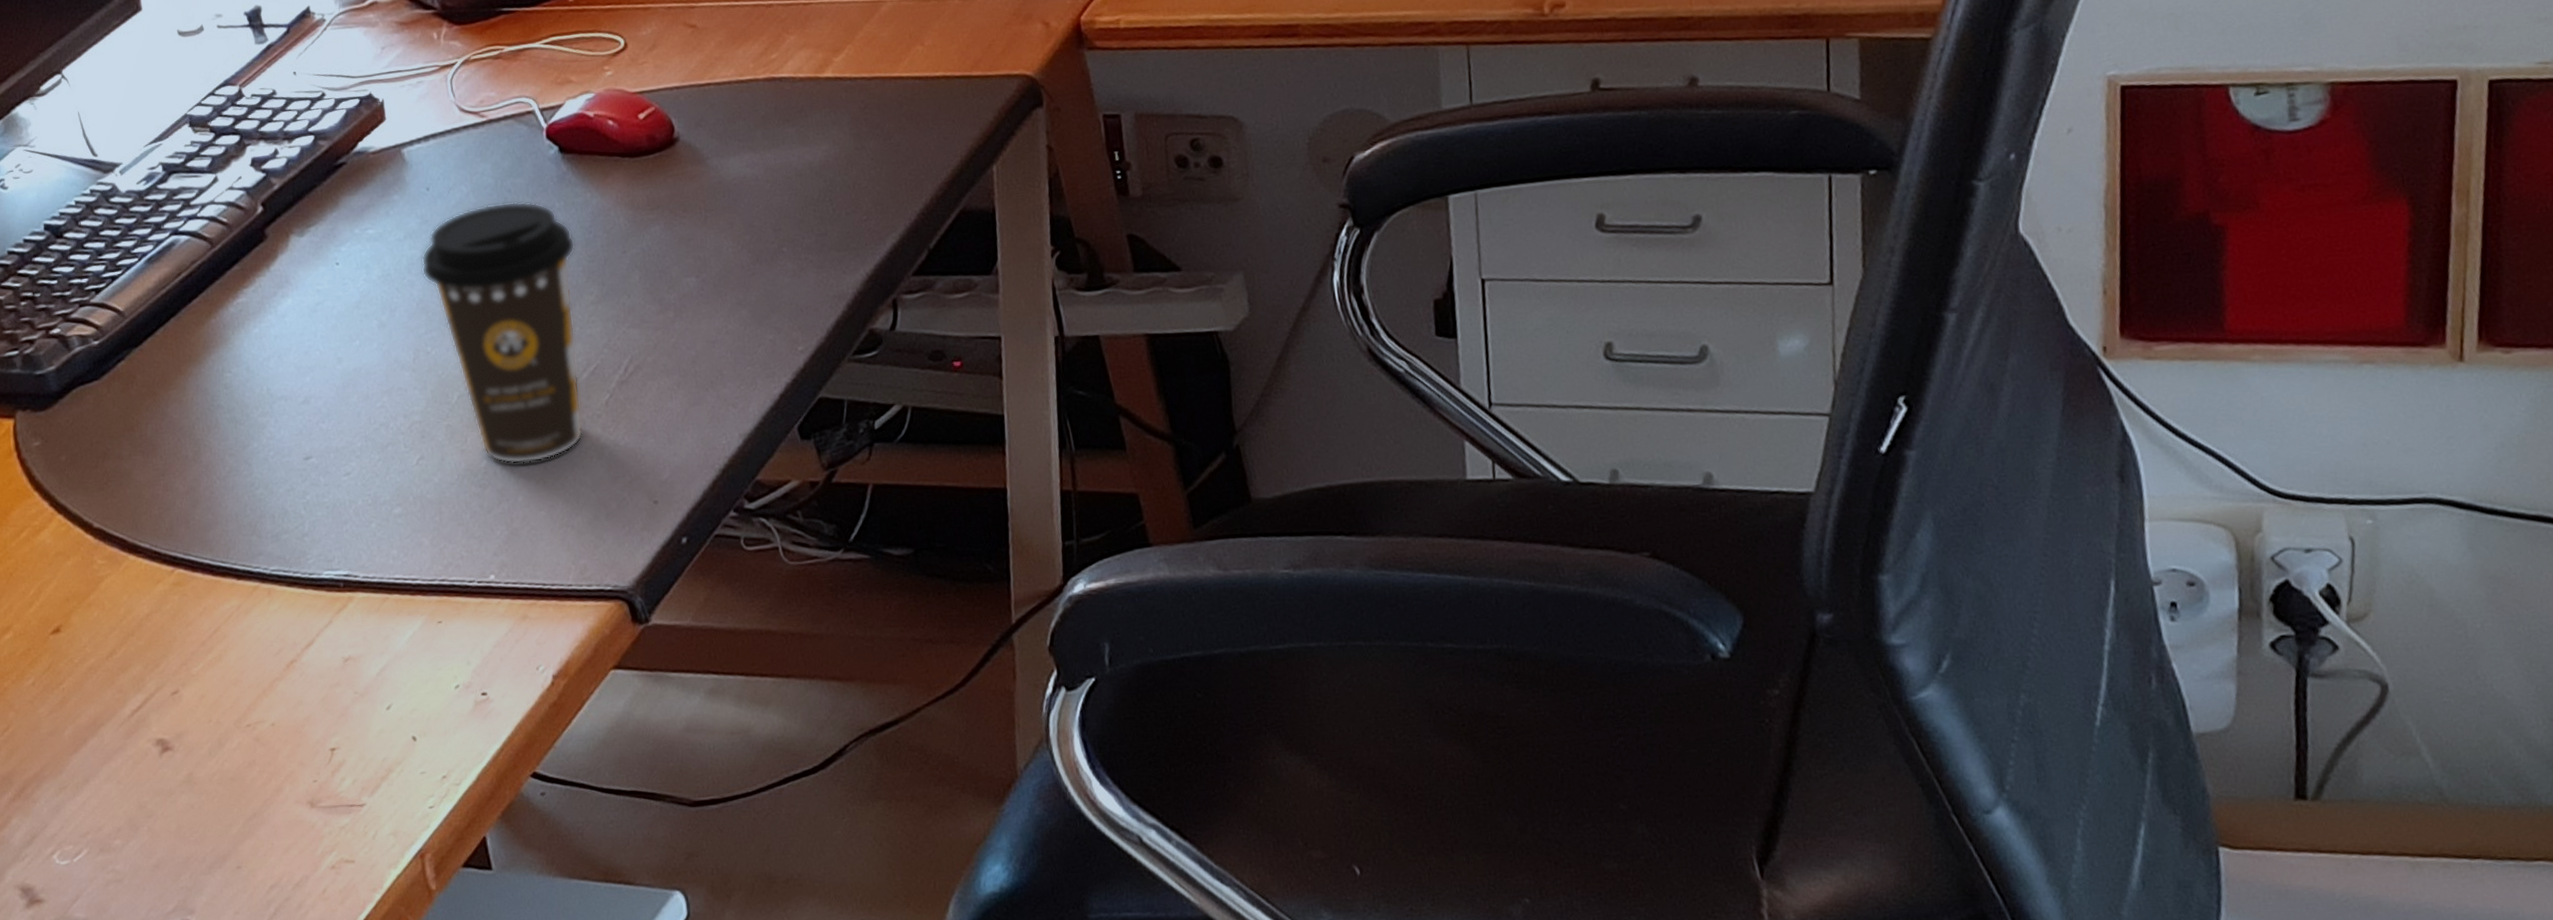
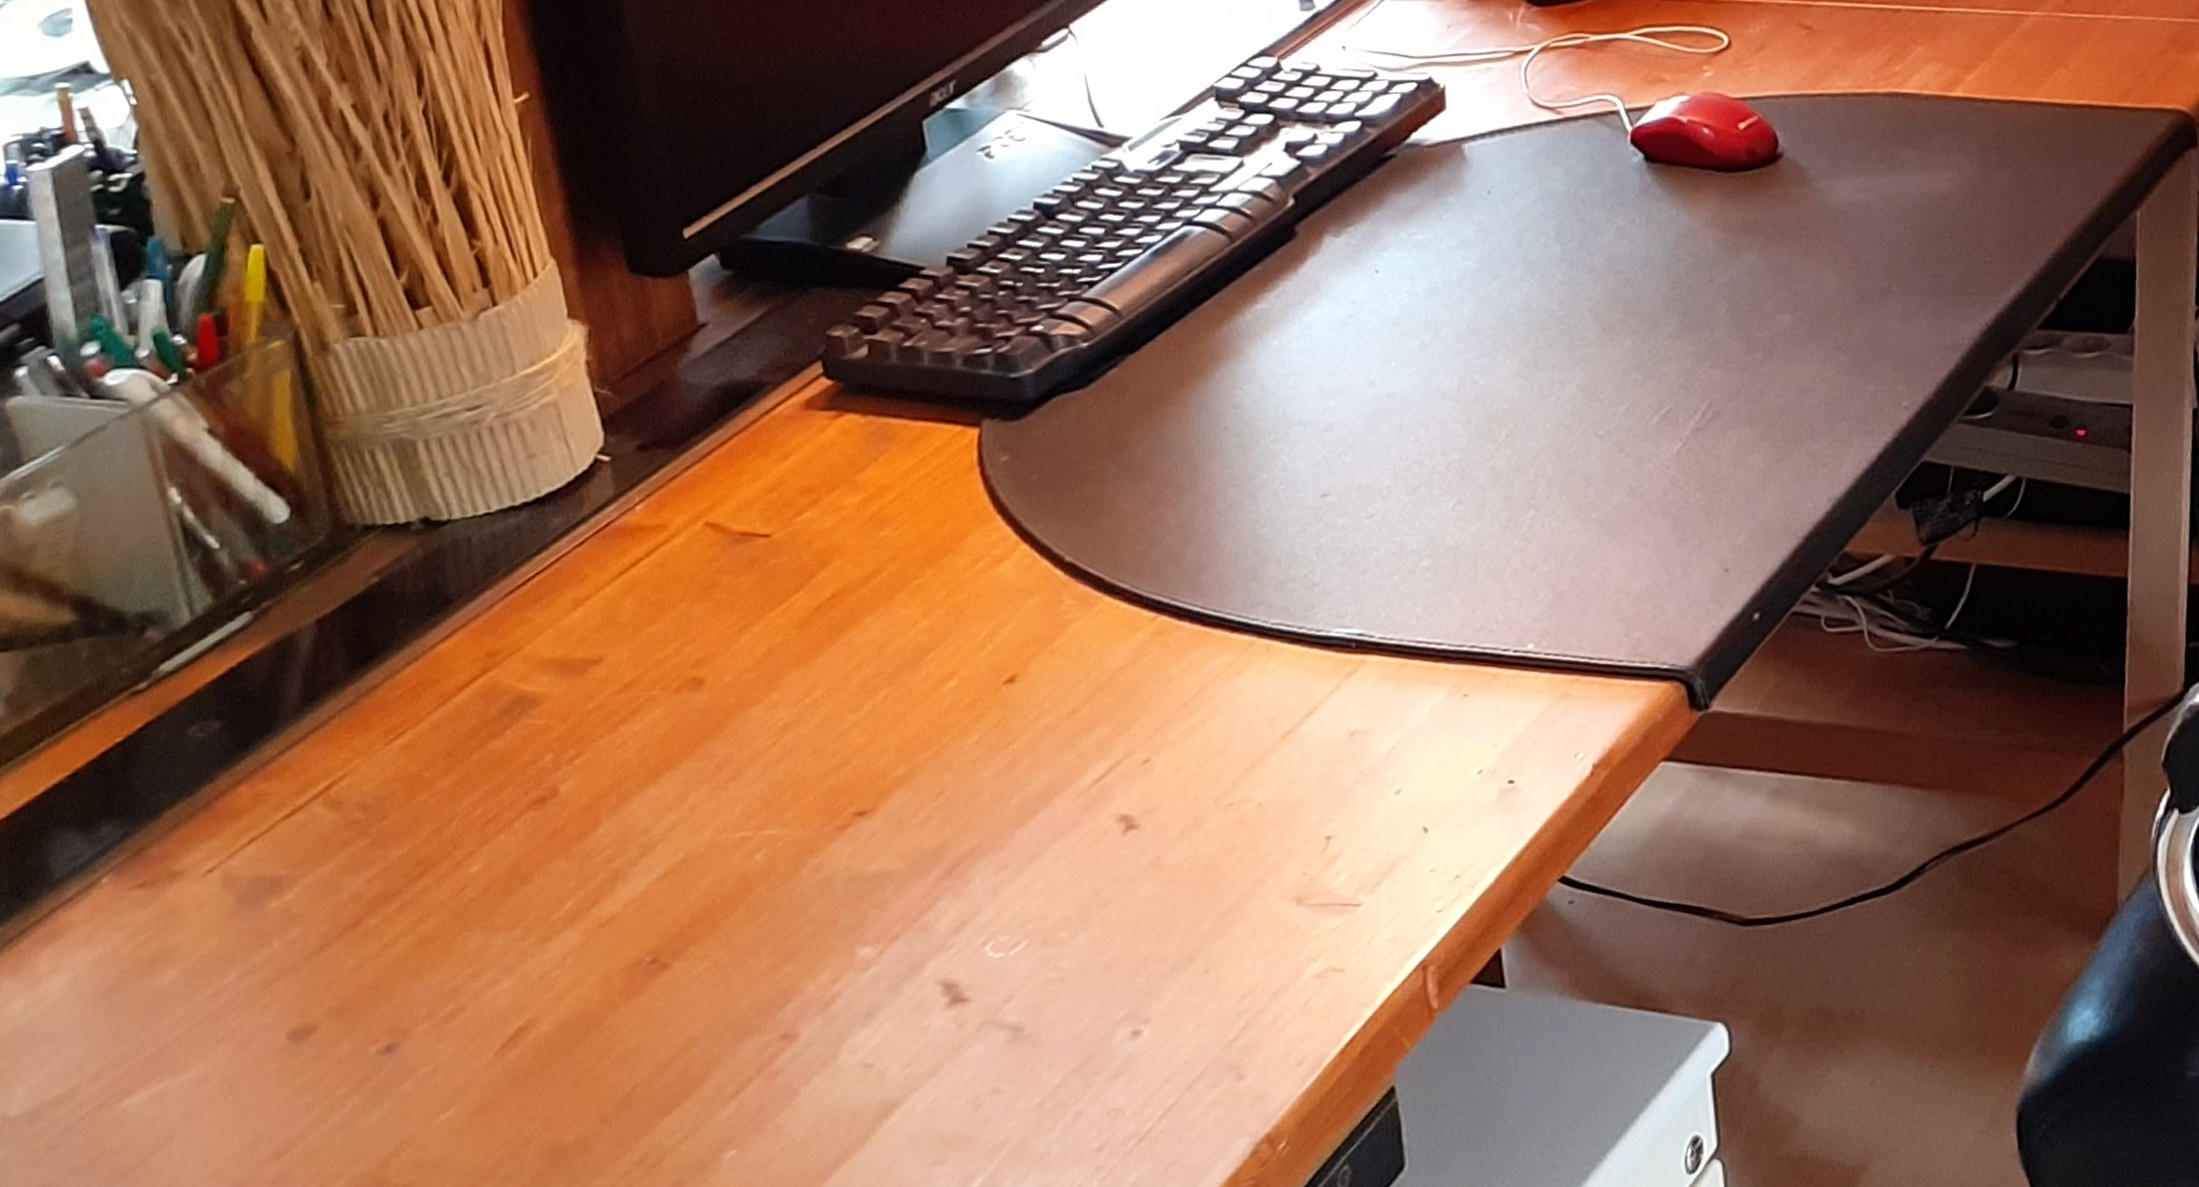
coffee cup: present [421,201,584,464] -> none [1474,213,1655,517]

